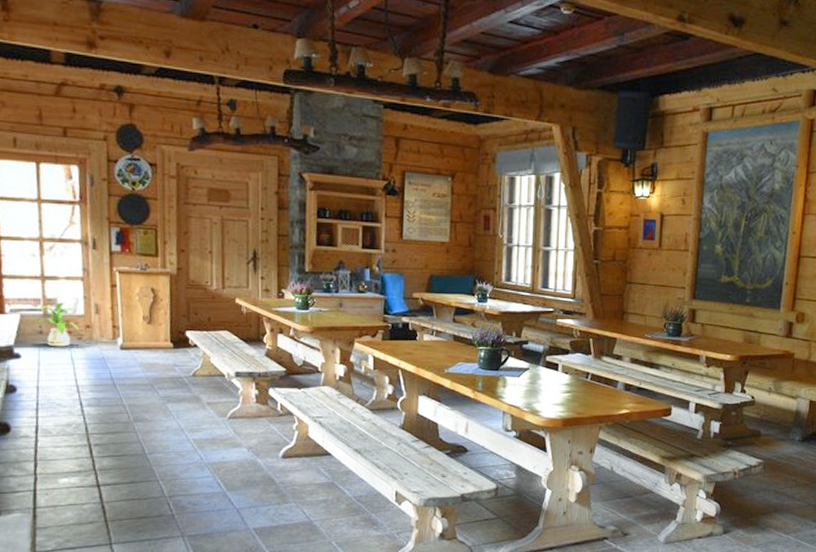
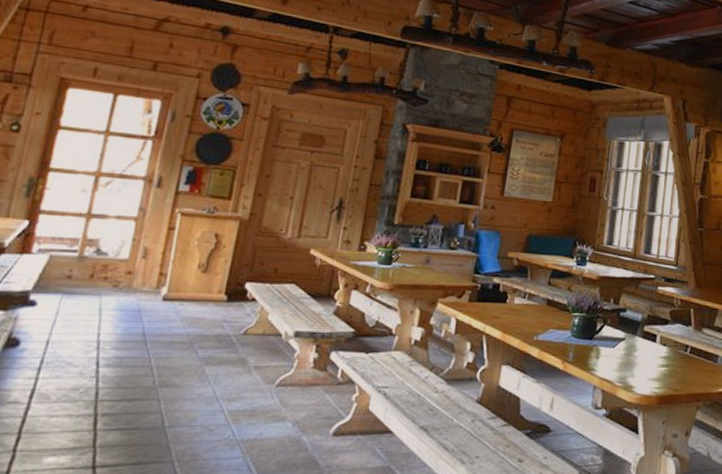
house plant: present [36,302,80,347] -> none [69,243,124,295]

